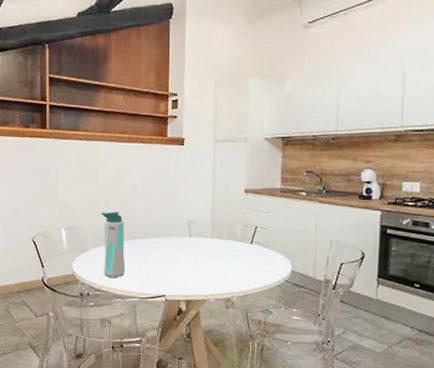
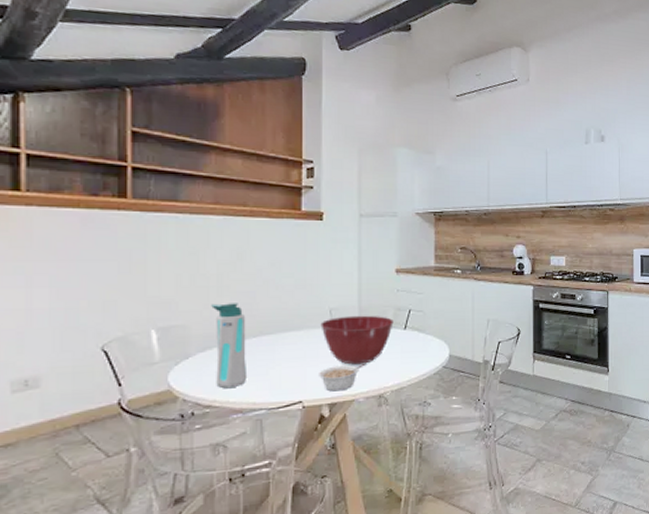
legume: none [178,269,217,291] -> present [319,363,366,392]
mixing bowl: none [180,228,241,271] -> present [320,315,394,365]

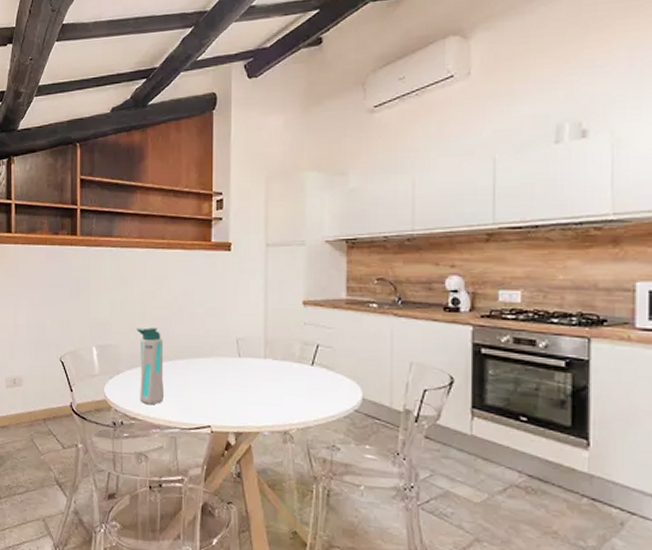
legume: present [319,363,366,392] -> none [226,395,272,421]
mixing bowl: present [320,315,394,365] -> none [228,346,300,397]

